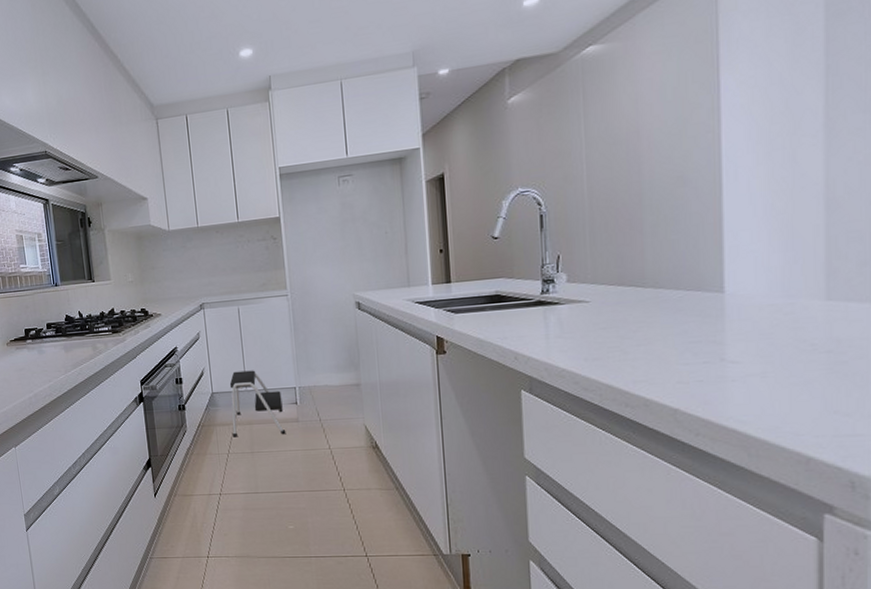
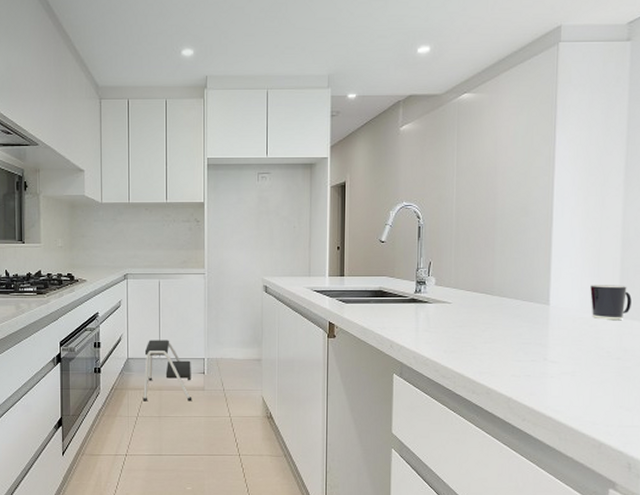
mug: none [782,258,844,305] -> present [590,285,632,320]

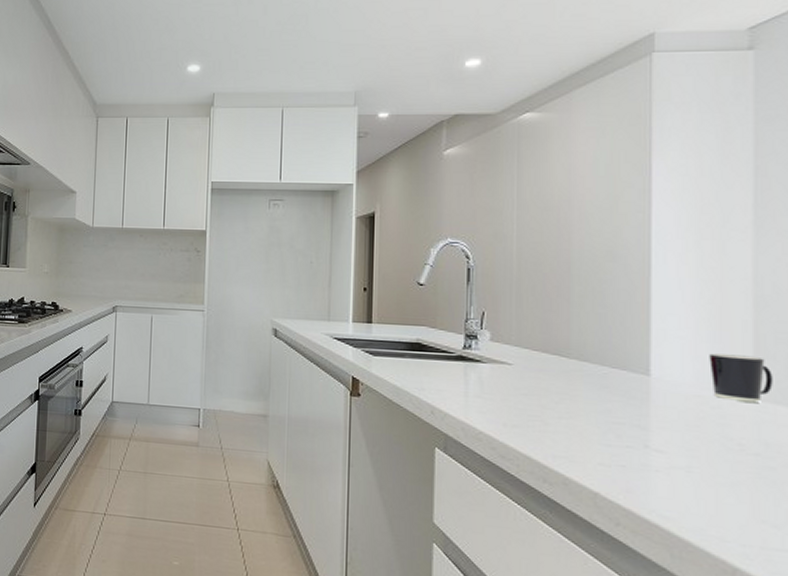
step stool: present [142,340,192,402] -> none [126,382,184,459]

